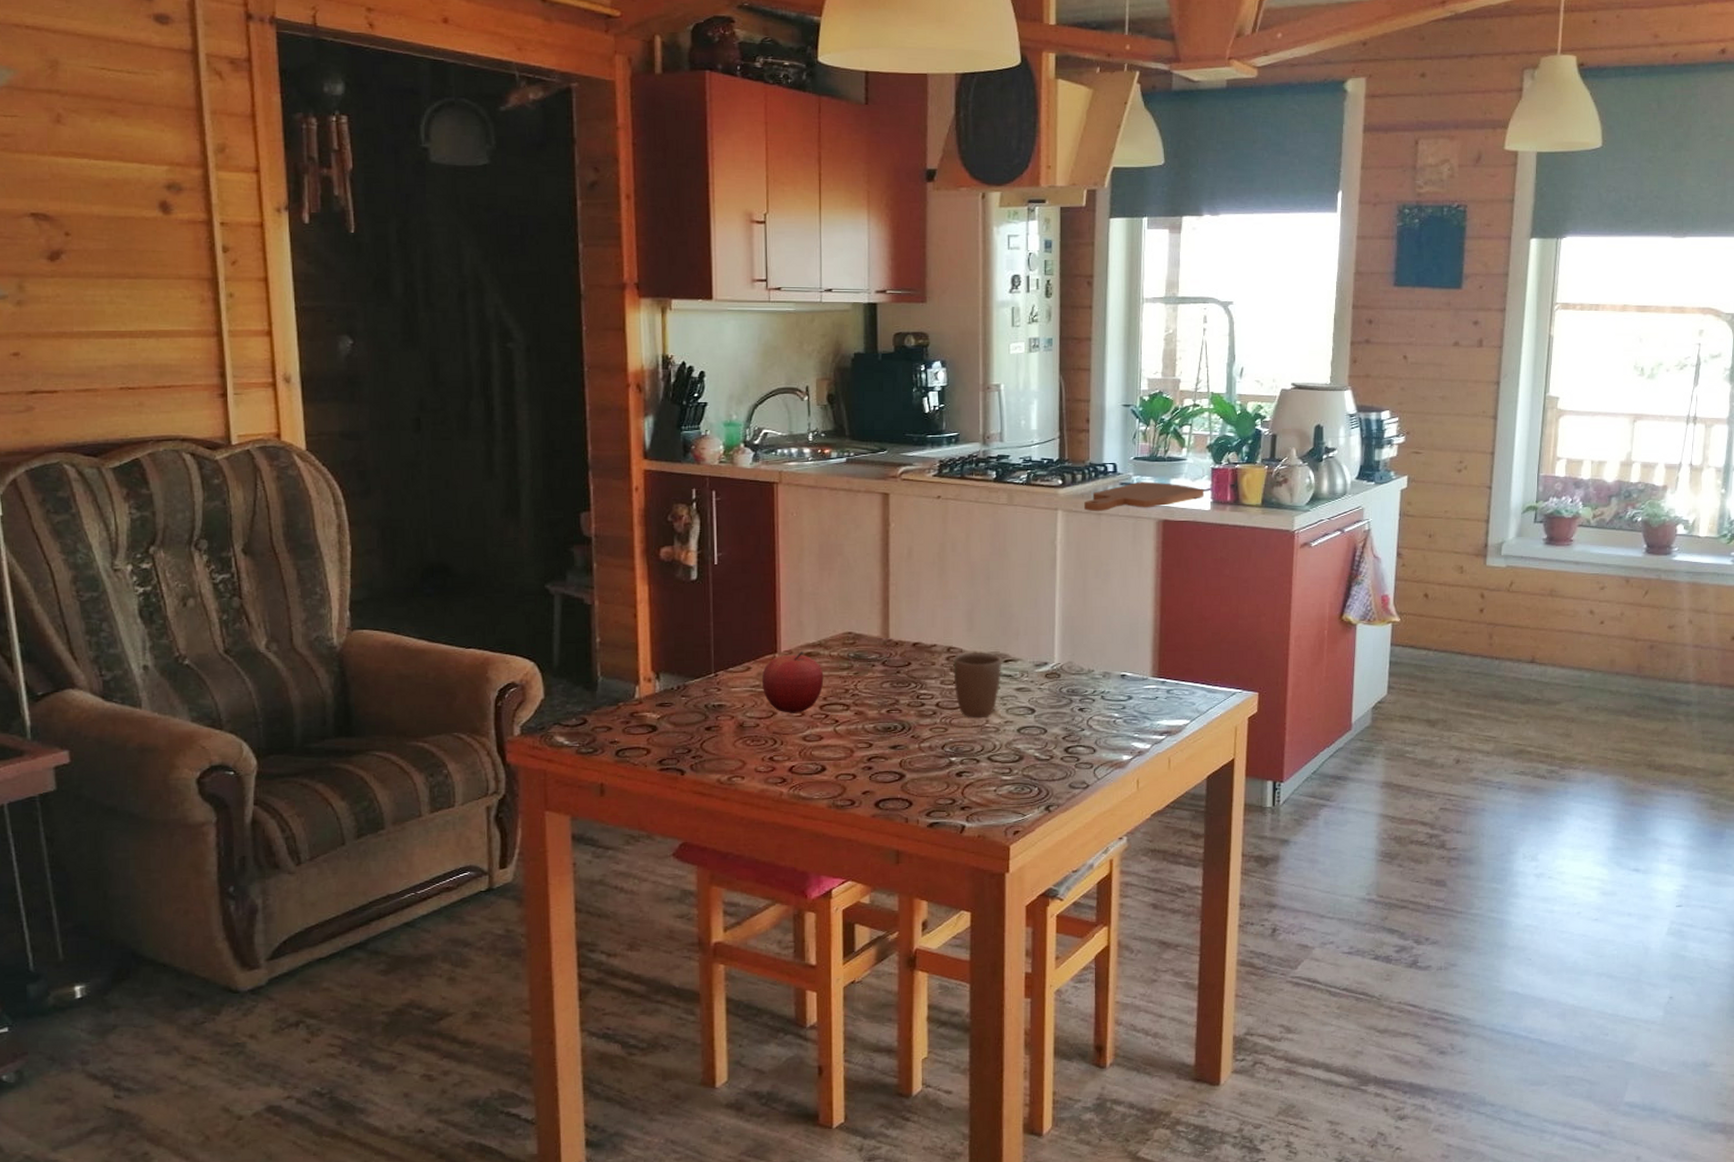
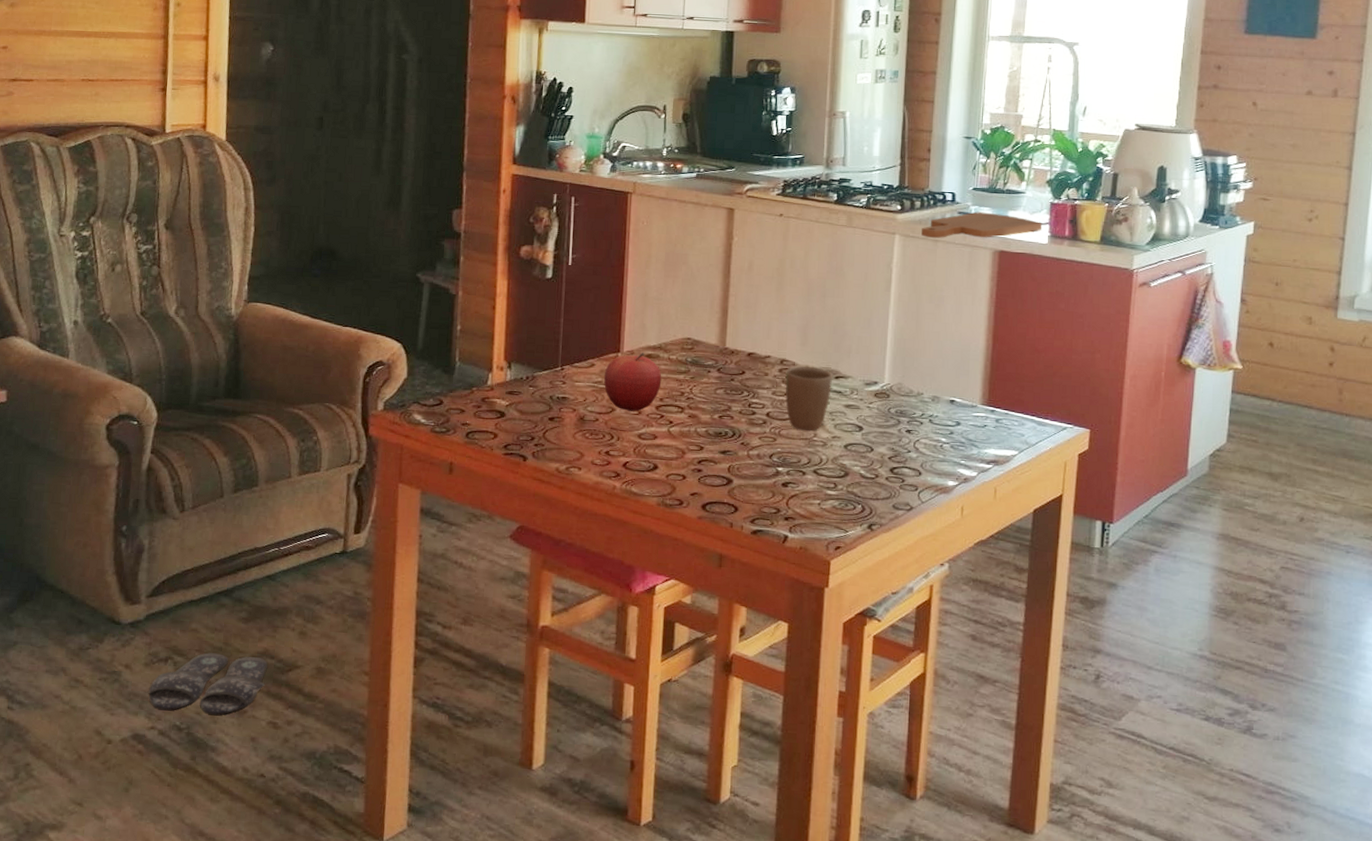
slippers: none [280,1009,415,1078] -> present [148,652,268,716]

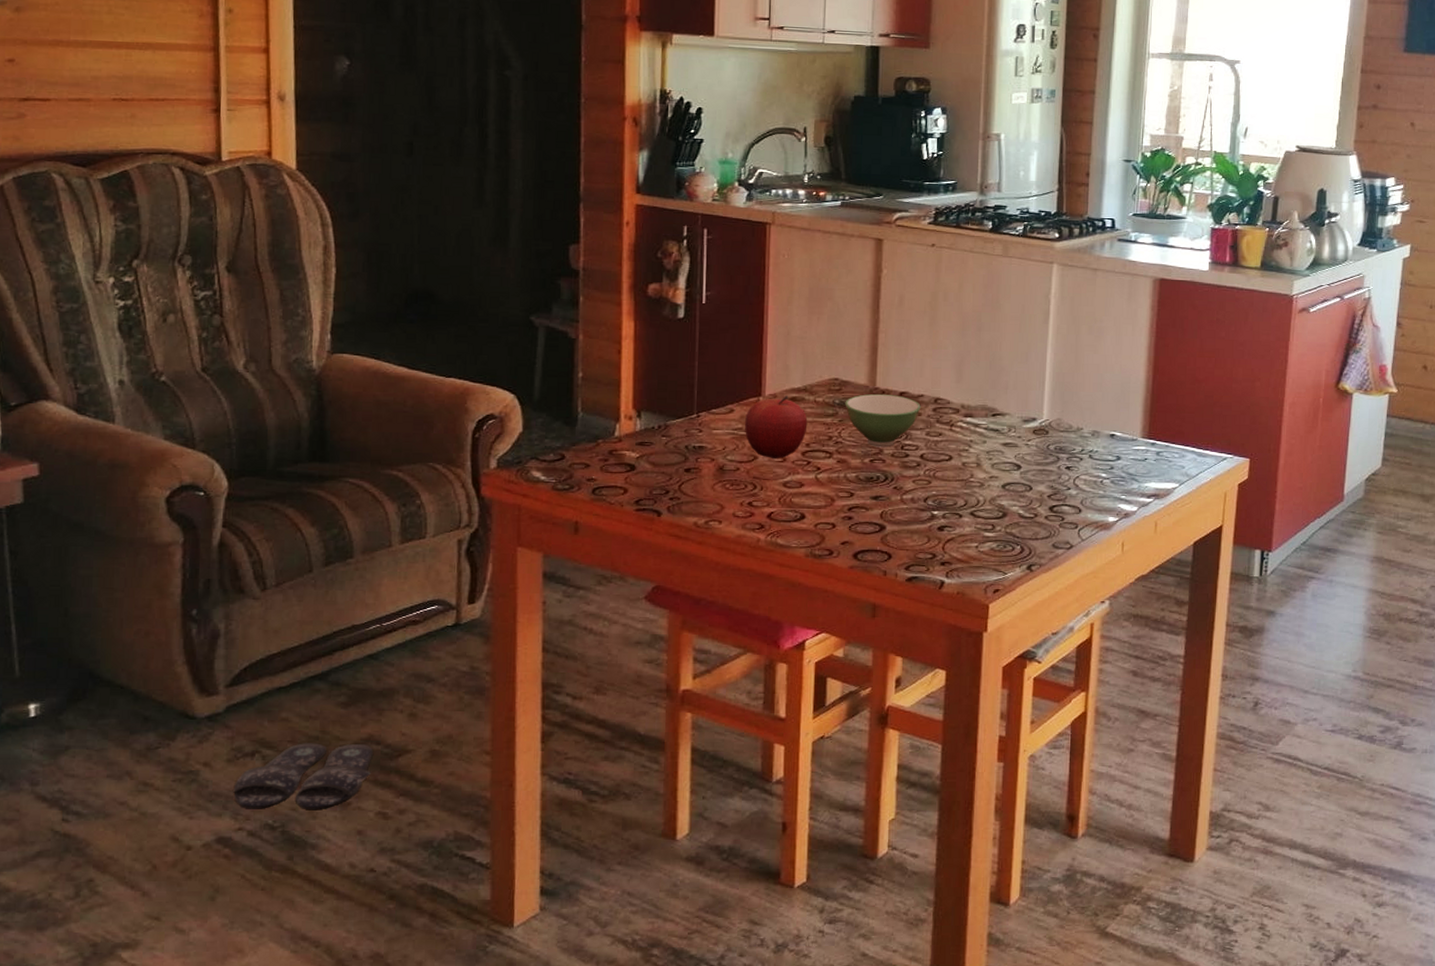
bowl: none [696,353,768,405] -> present [845,393,921,448]
mug: present [784,366,832,431] -> none [939,404,989,471]
cutting board: present [921,212,1043,239] -> none [1080,238,1203,268]

